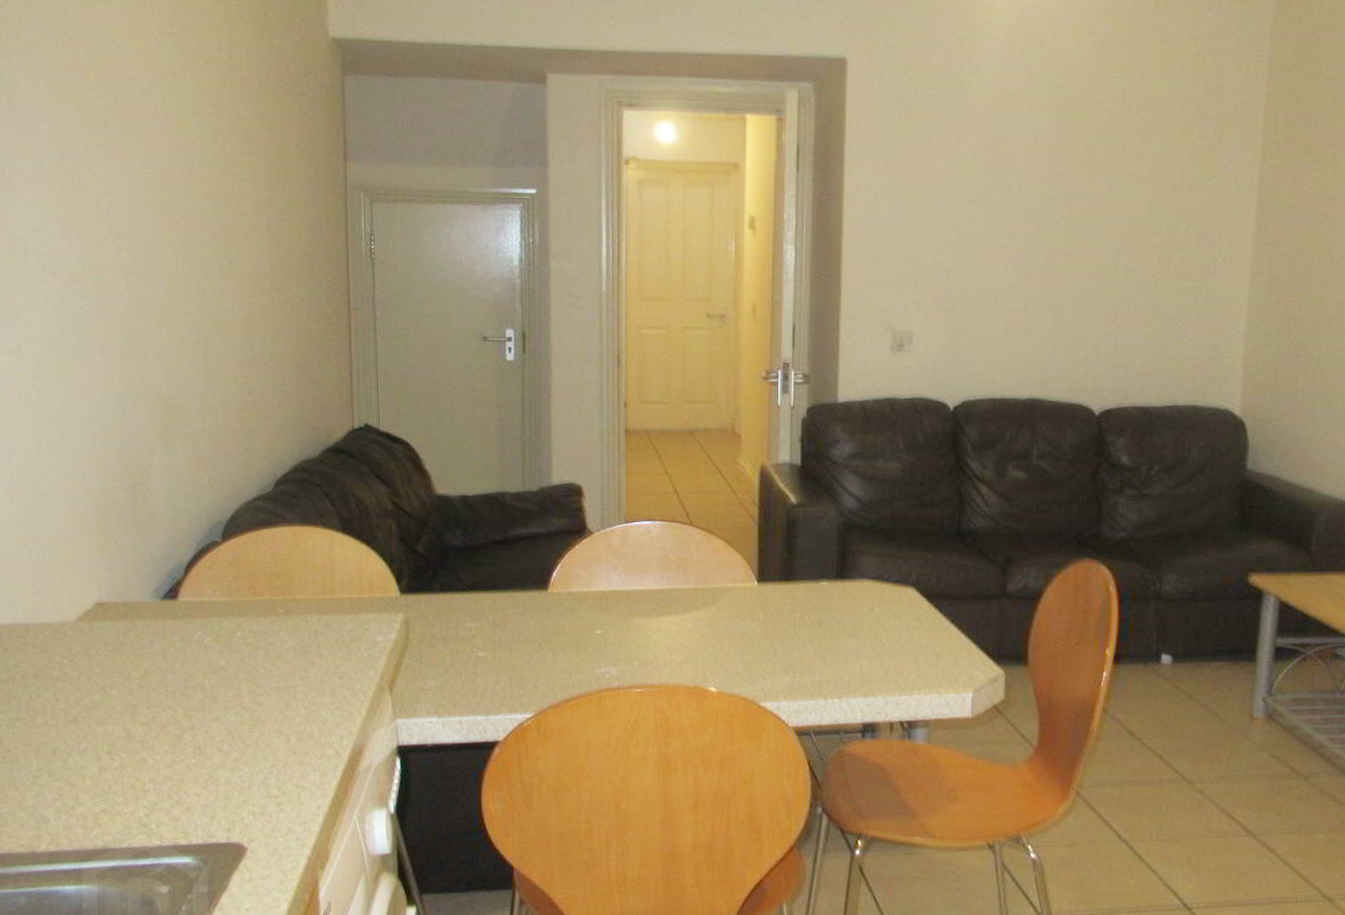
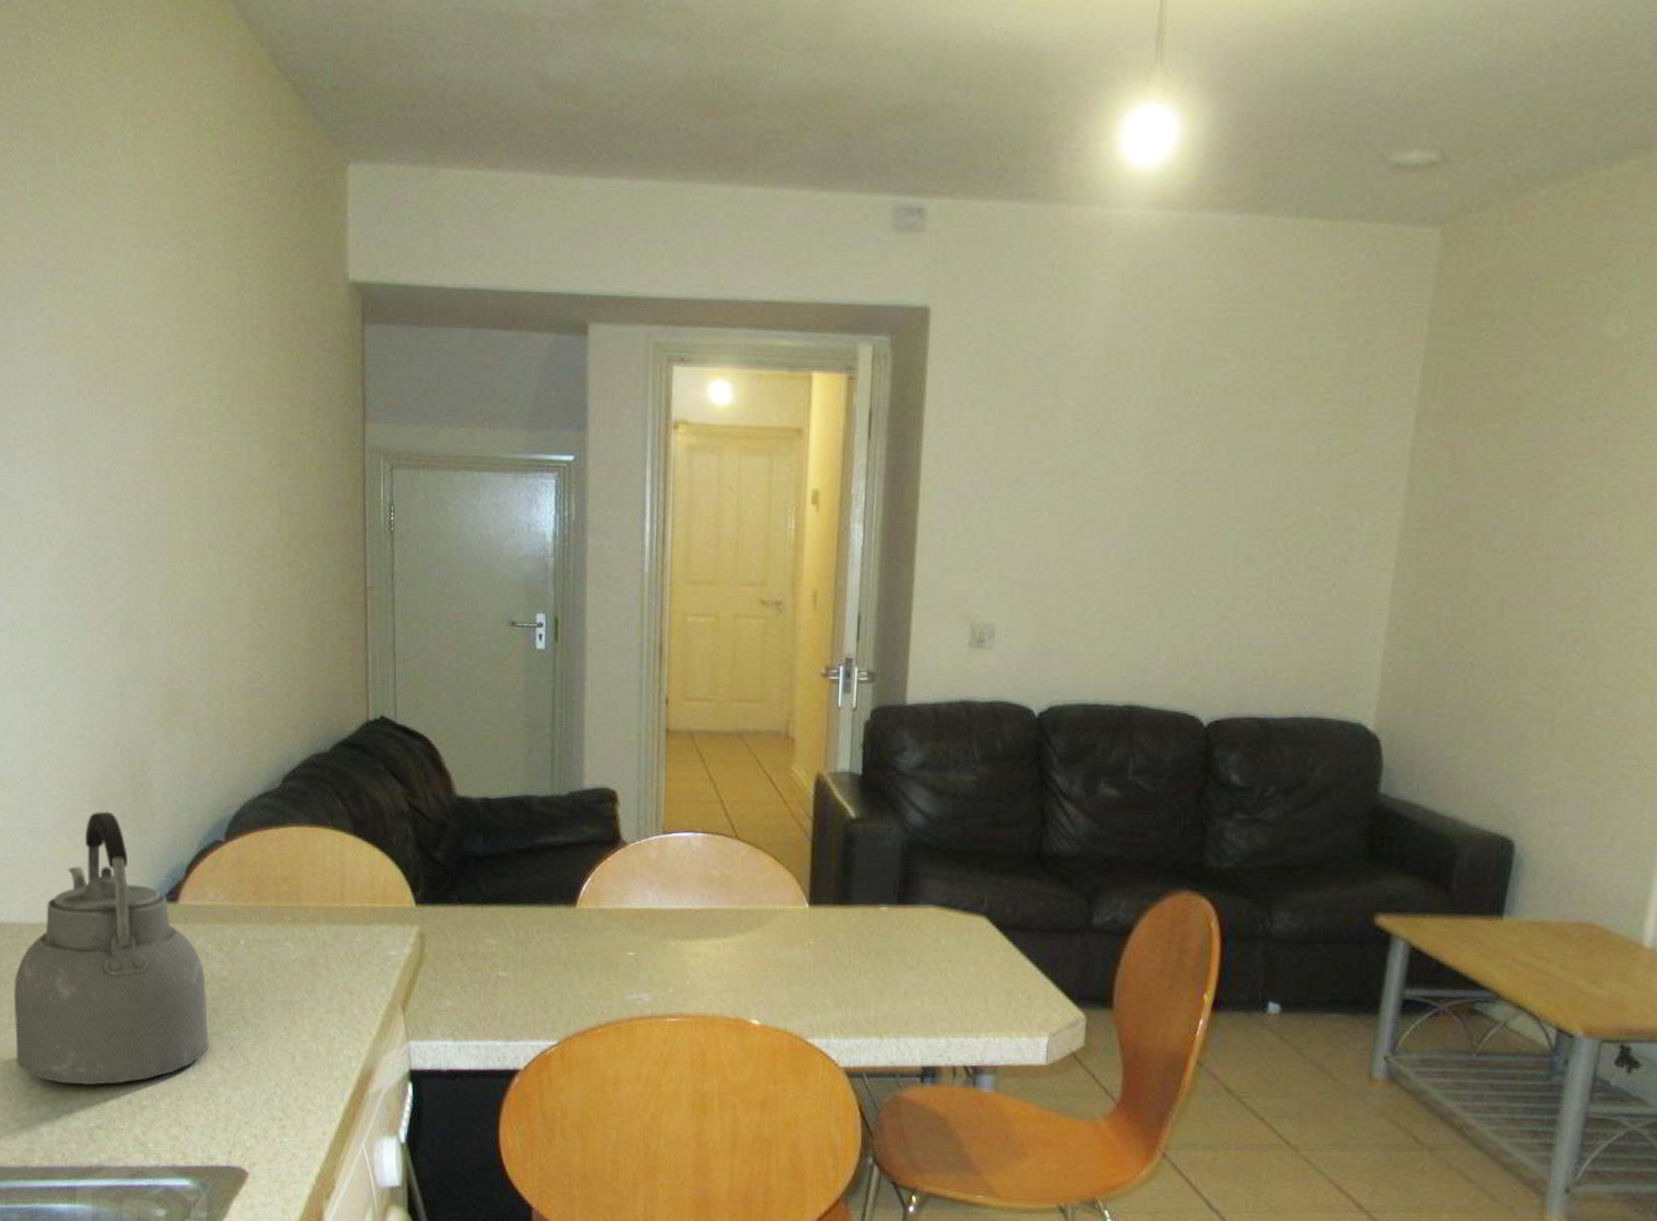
kettle: none [20,517,209,773] -> present [13,811,210,1086]

